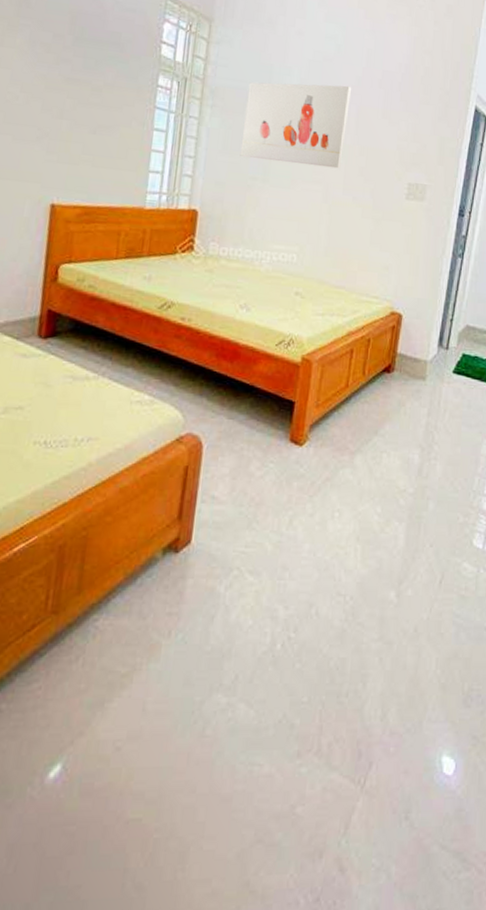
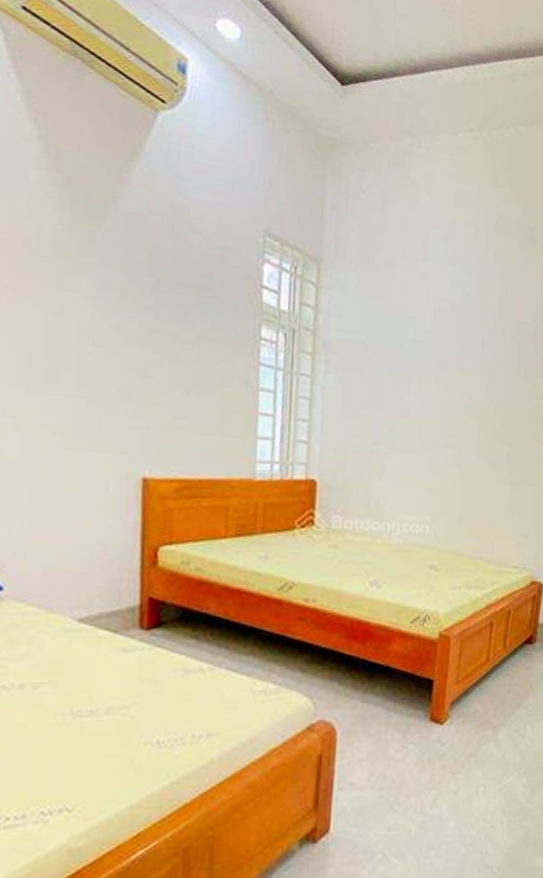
wall art: present [240,82,352,169] -> none [361,334,483,431]

